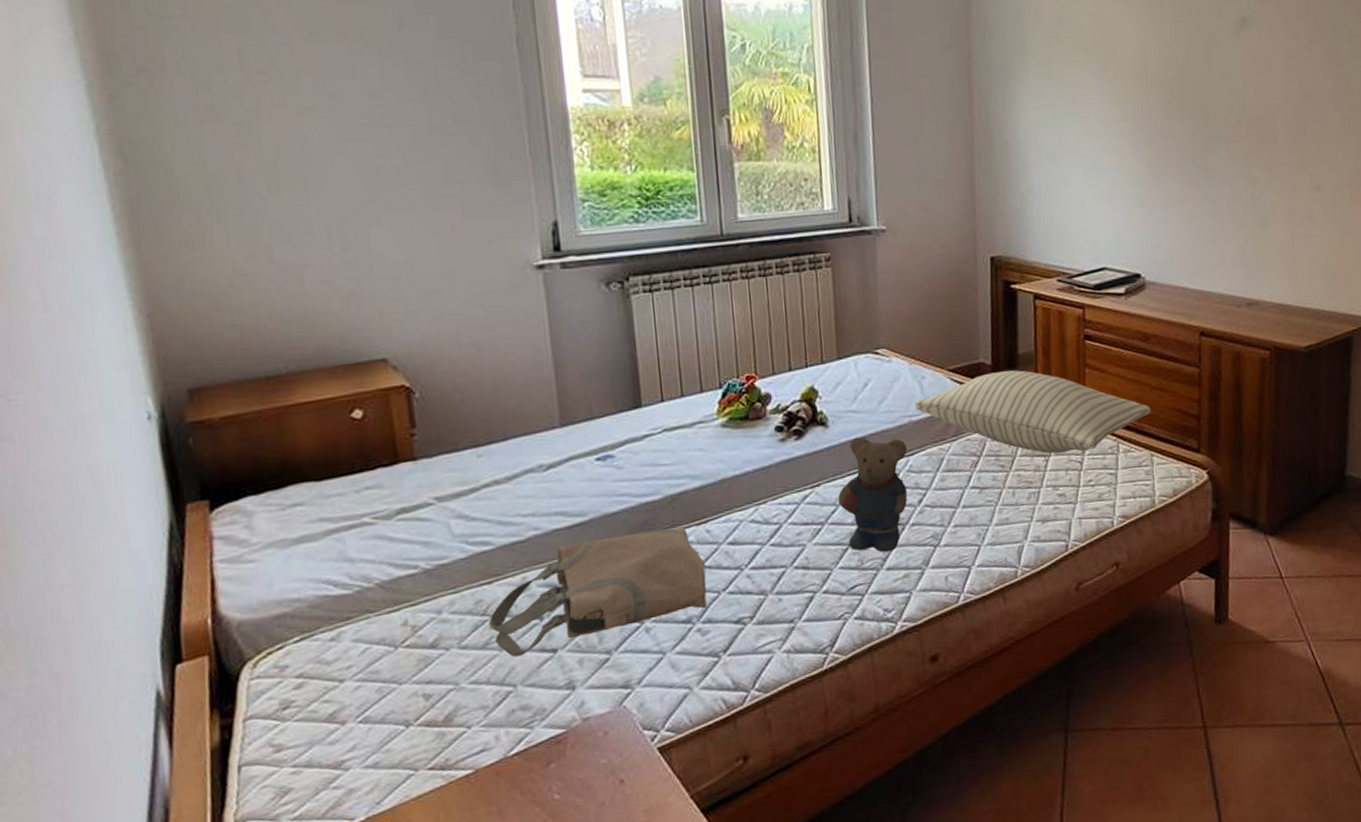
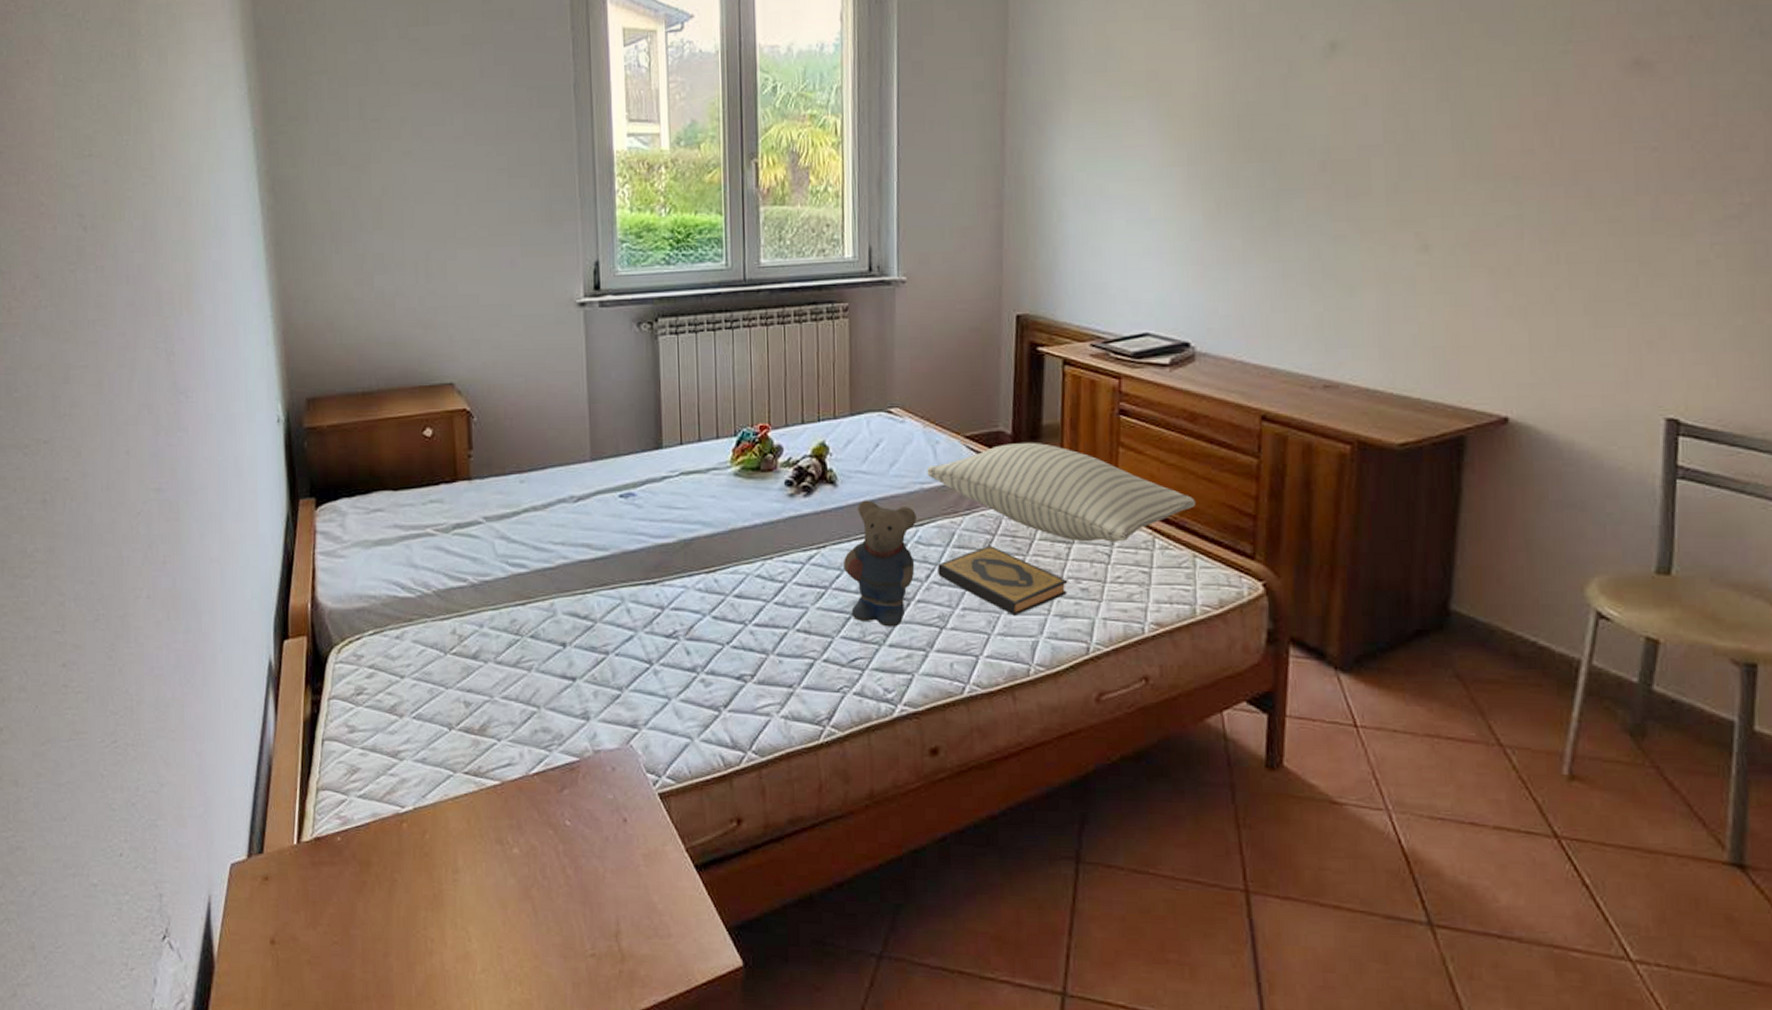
tote bag: present [488,525,707,657] -> none [520,572,712,679]
hardback book: none [929,466,1047,526] -> present [937,546,1068,616]

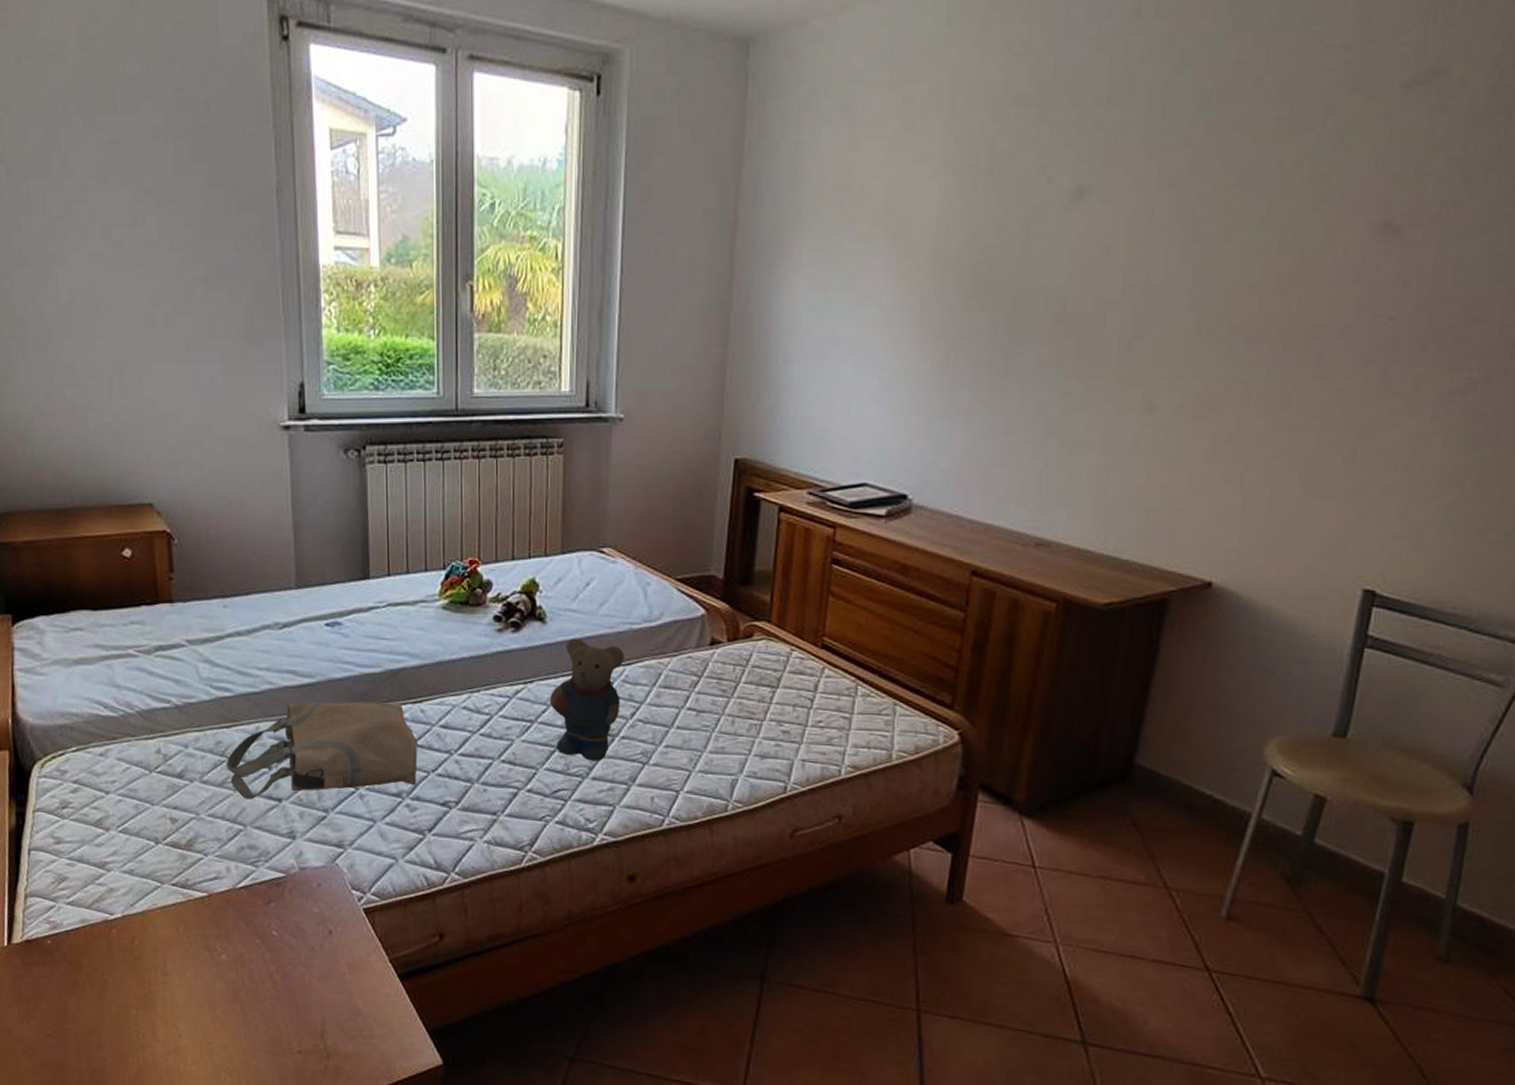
tote bag: none [520,572,712,679] -> present [225,701,418,800]
pillow: present [927,443,1197,542] -> none [636,588,901,688]
hardback book: present [937,546,1068,616] -> none [643,687,770,755]

